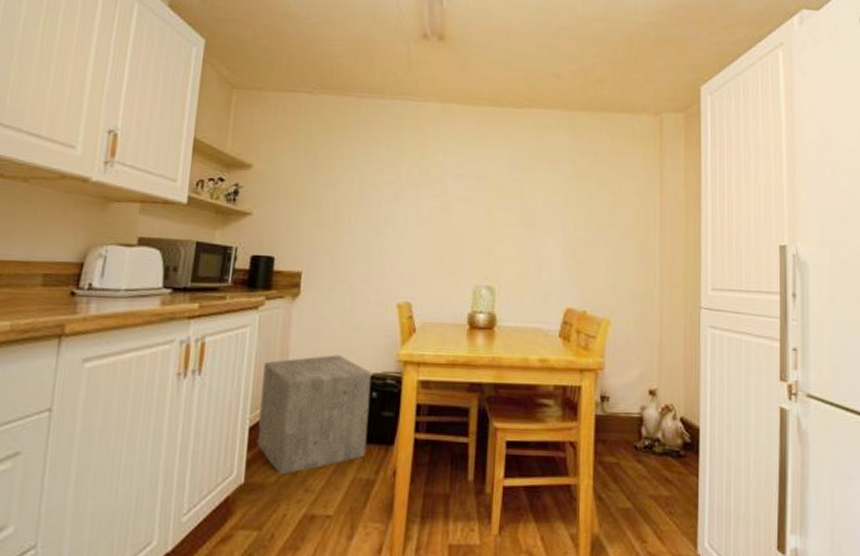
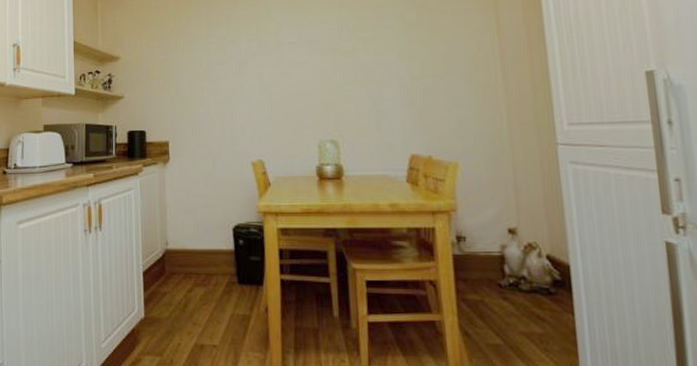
stool: present [257,354,372,475] -> none [148,209,240,311]

